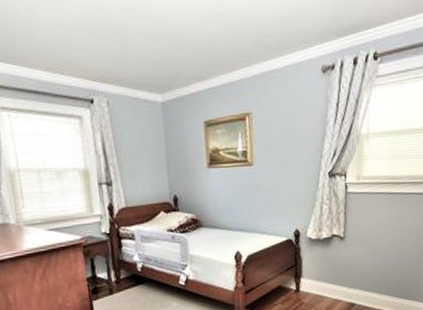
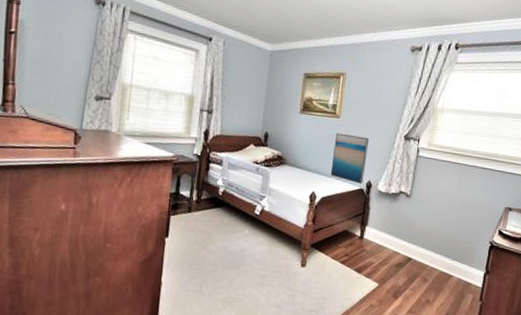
wall art: none [251,181,290,235] -> present [330,133,369,184]

